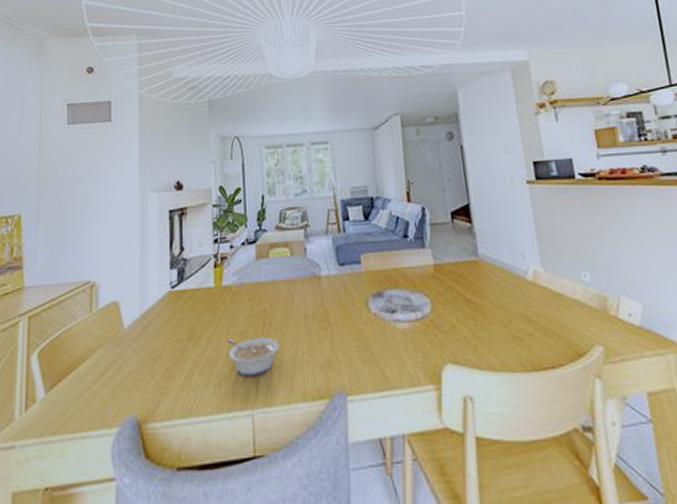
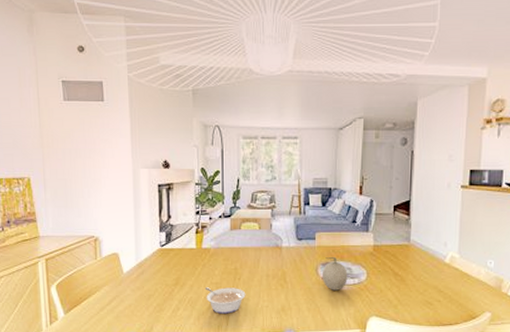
fruit: none [374,283,408,331] -> present [323,256,348,291]

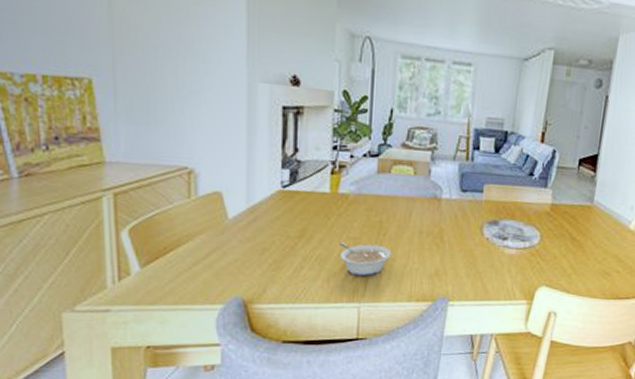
fruit: present [323,256,348,291] -> none [487,213,518,255]

